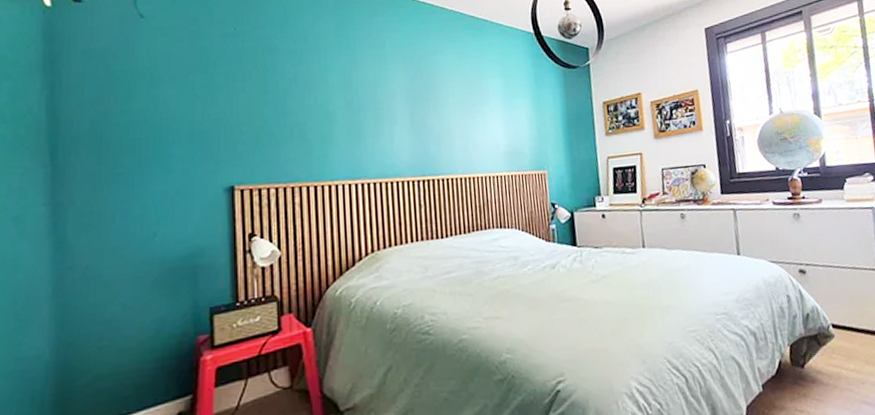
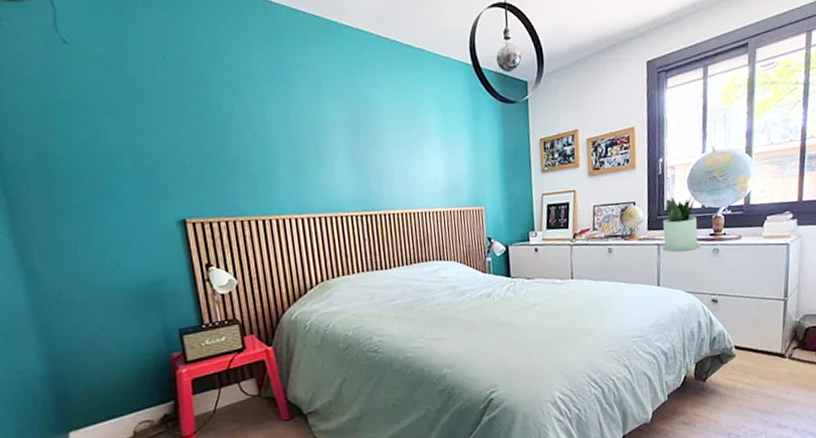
planter: none [736,157,781,218] -> present [661,195,702,253]

